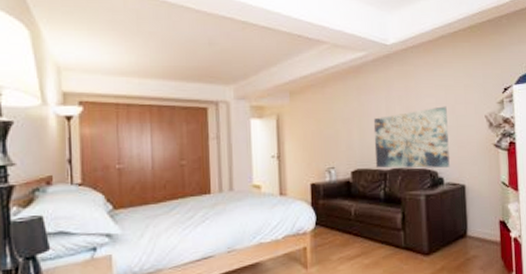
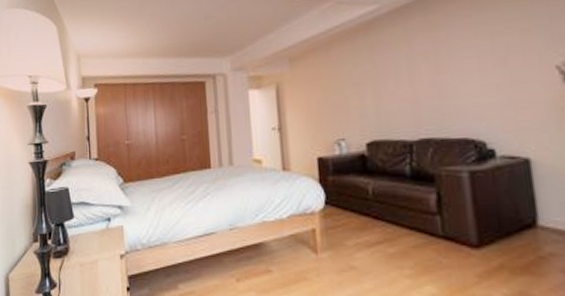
wall art: present [373,106,450,169] -> none [391,58,504,139]

